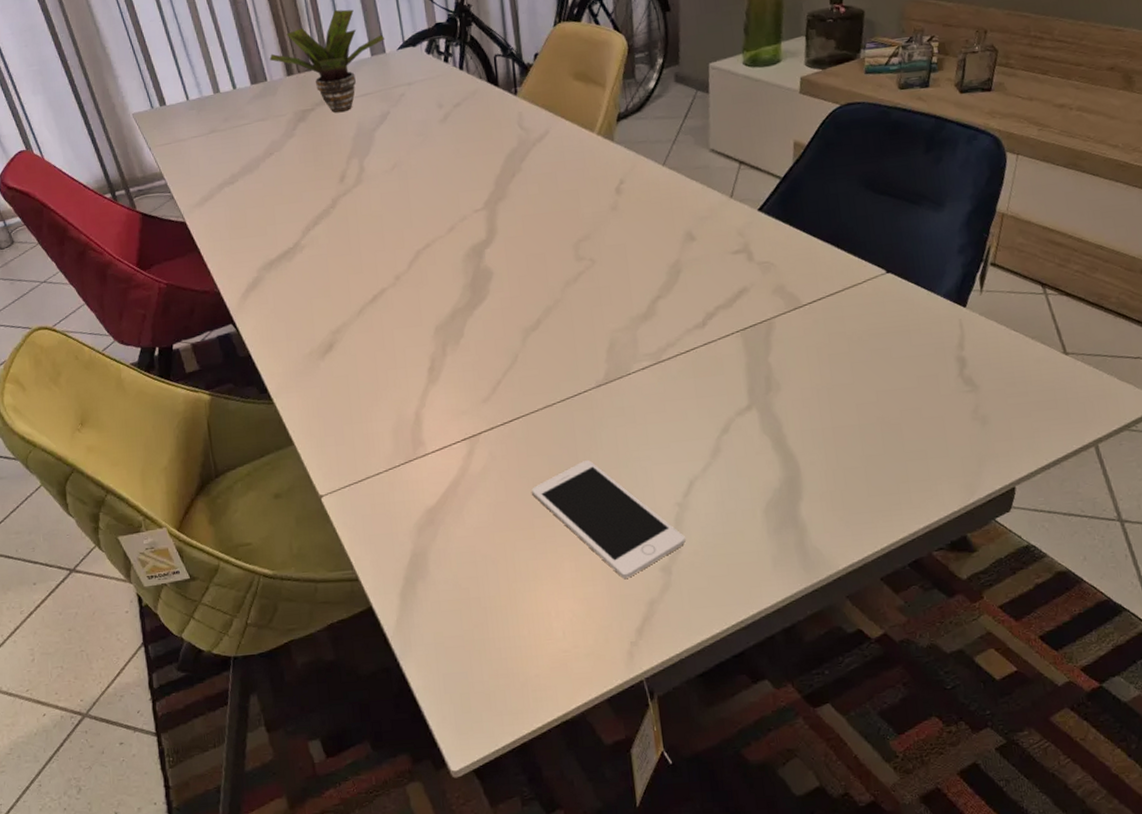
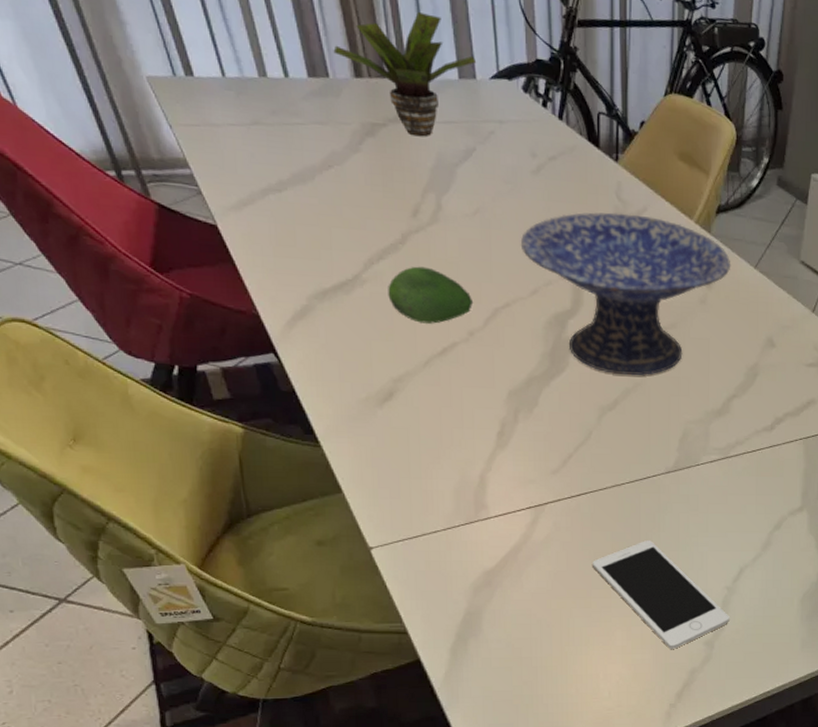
fruit: none [323,224,398,276] -> present [388,266,474,324]
decorative bowl: none [435,137,639,294] -> present [520,212,731,376]

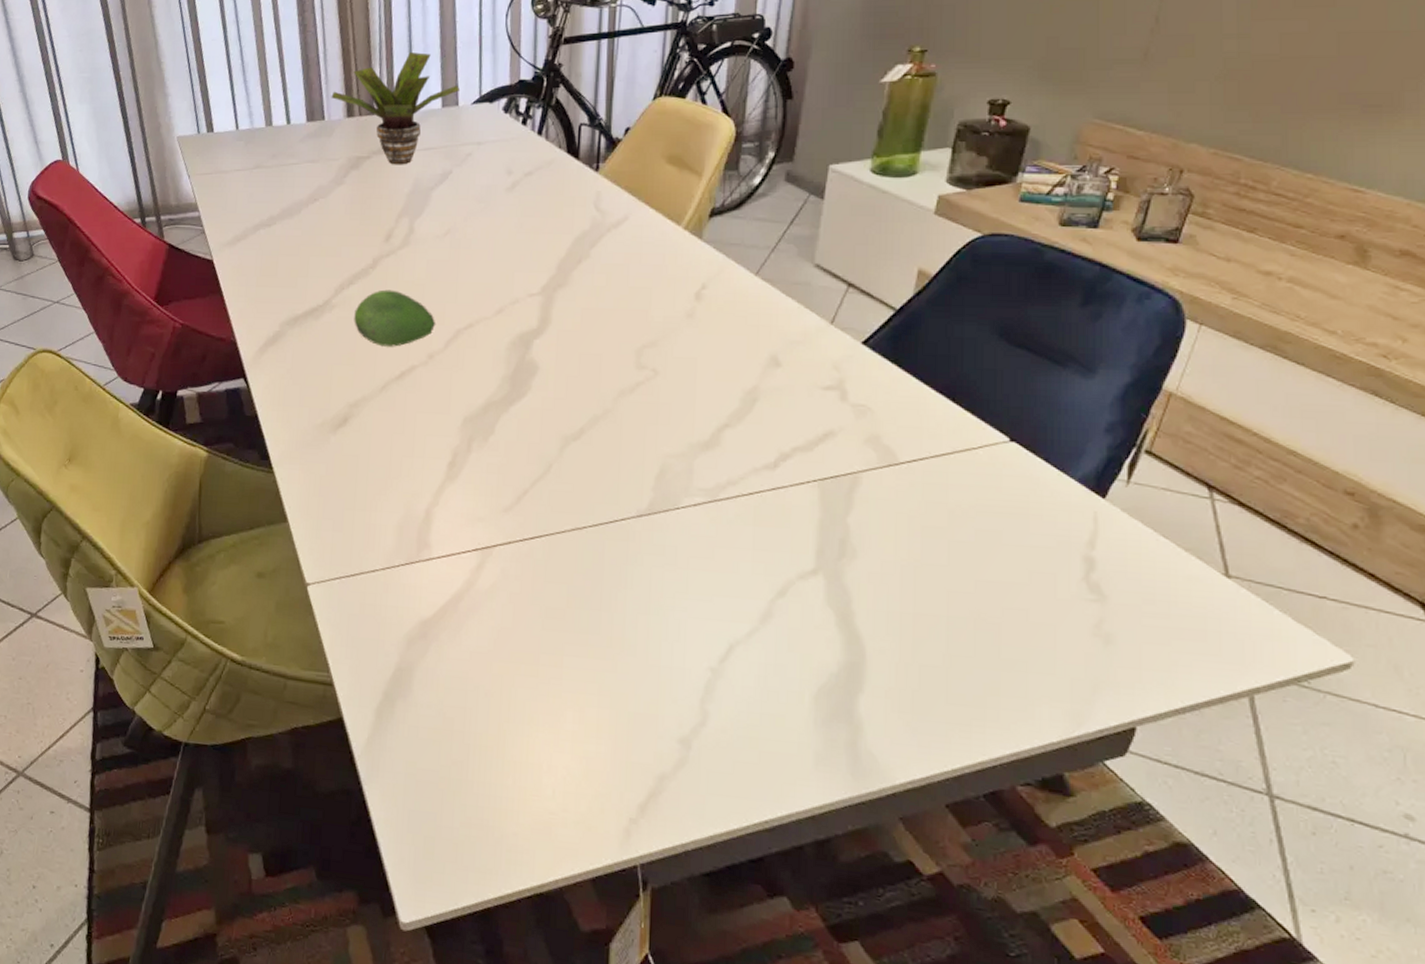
decorative bowl: present [520,212,731,376] -> none [488,224,726,402]
cell phone: present [593,540,730,649] -> none [543,598,714,744]

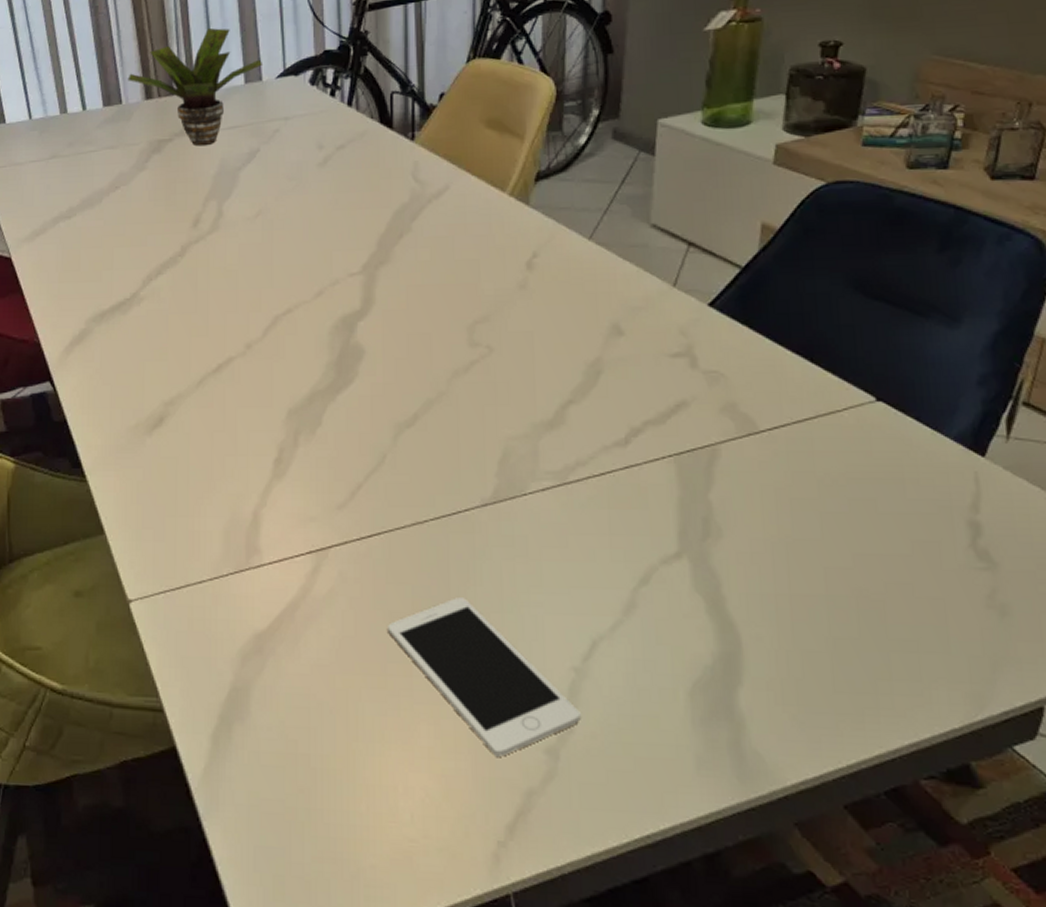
fruit: present [354,289,436,347] -> none [164,277,253,339]
cell phone: none [543,598,714,744] -> present [388,598,581,757]

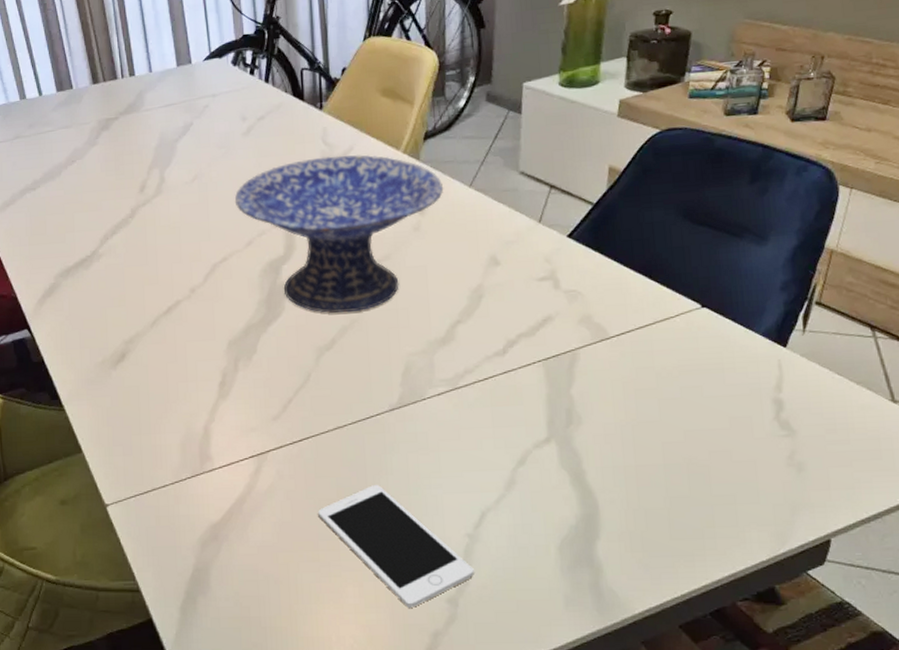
potted plant: present [127,28,264,146] -> none [76,19,192,123]
decorative bowl: none [304,195,558,383] -> present [234,154,444,313]

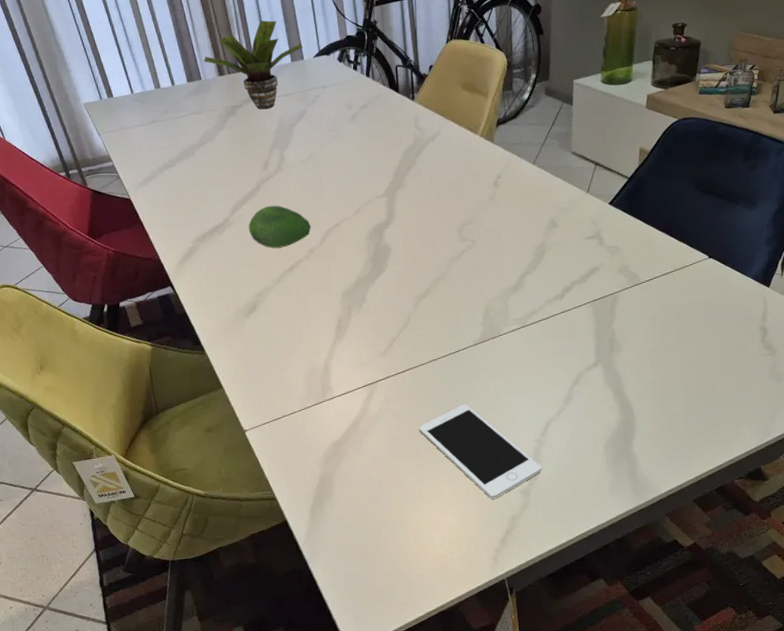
potted plant: none [76,19,192,123] -> present [203,20,304,110]
fruit: none [120,235,194,287] -> present [248,205,312,249]
decorative bowl: present [234,154,444,313] -> none [344,137,513,268]

